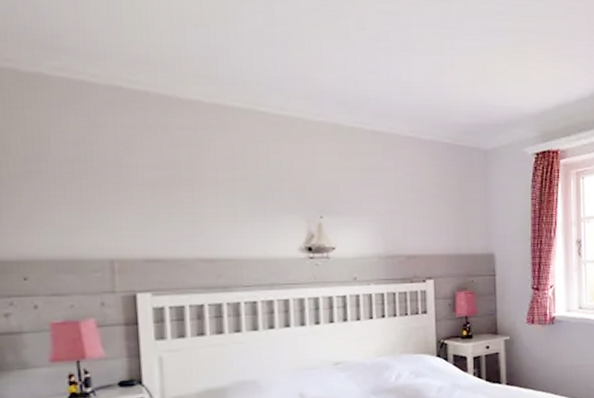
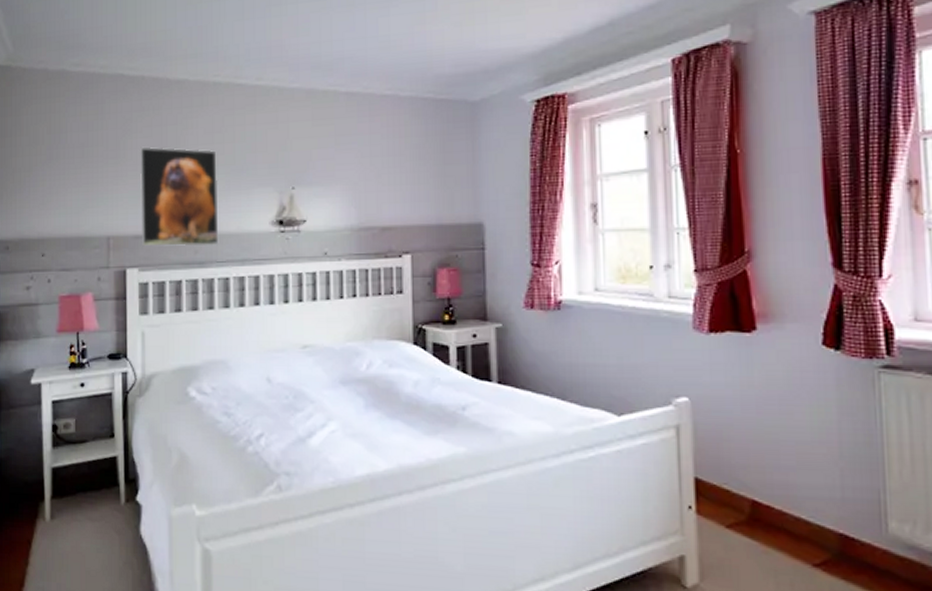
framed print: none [147,166,245,271] -> present [139,146,219,247]

